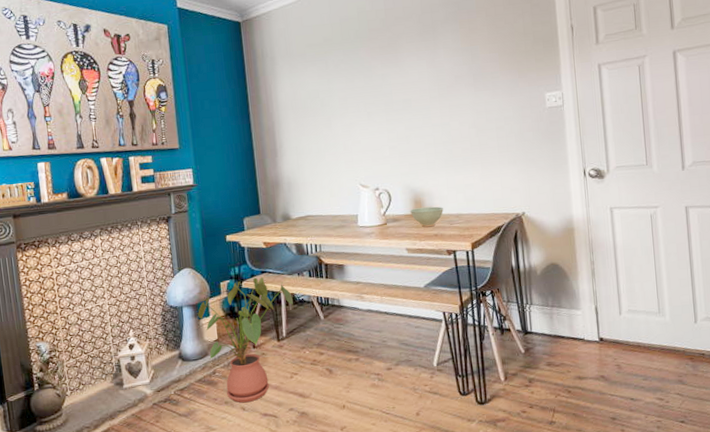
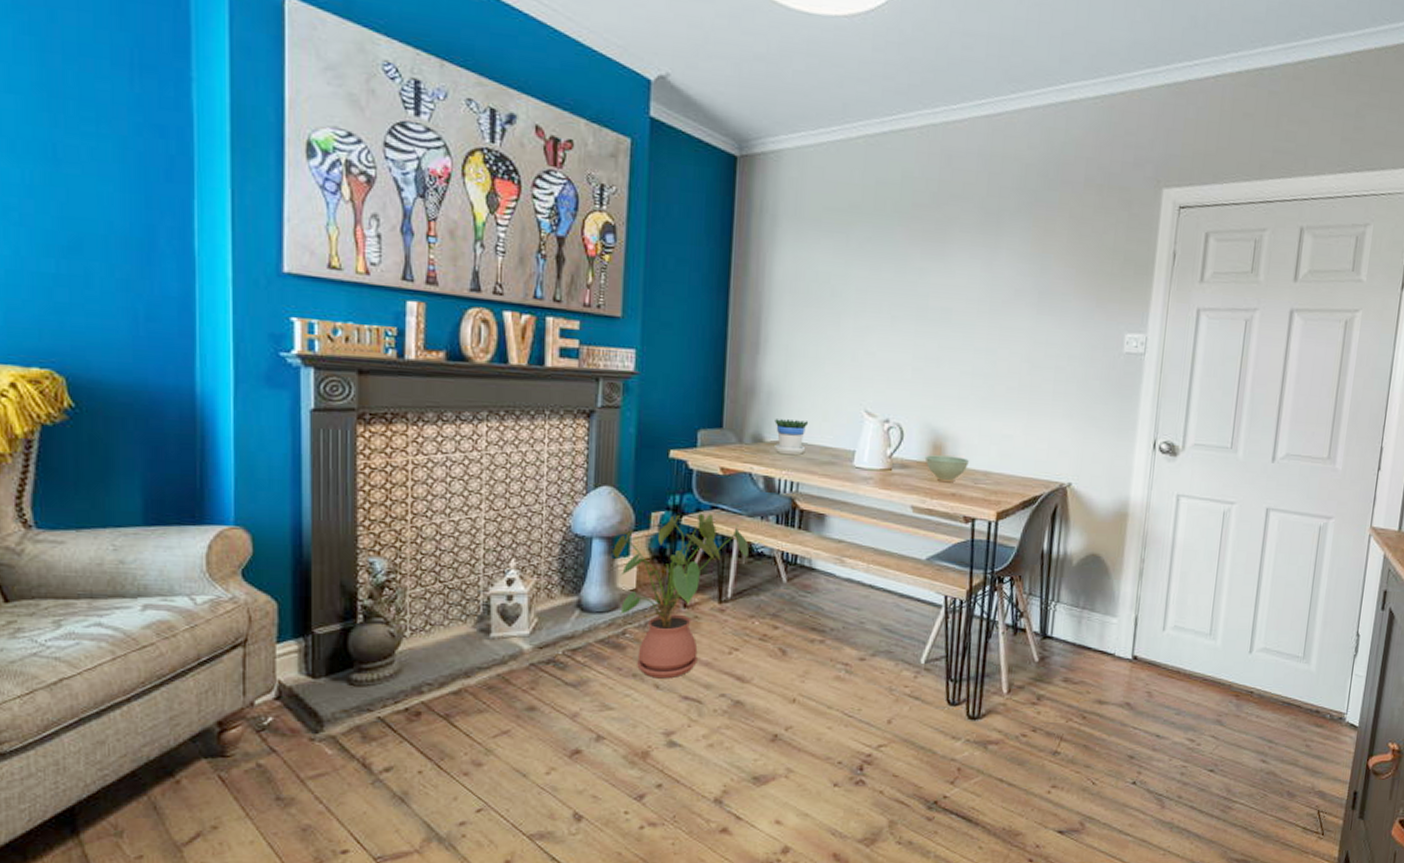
flowerpot: none [296,199,322,226] -> present [774,418,809,456]

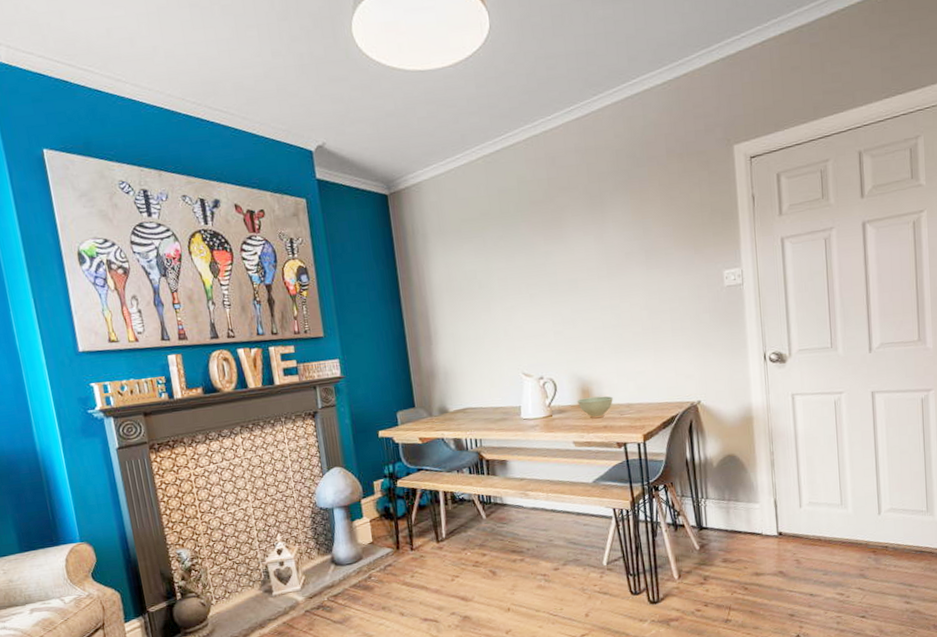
house plant: present [613,513,749,679] -> none [350,475,453,608]
flowerpot: present [774,418,809,456] -> none [454,390,482,420]

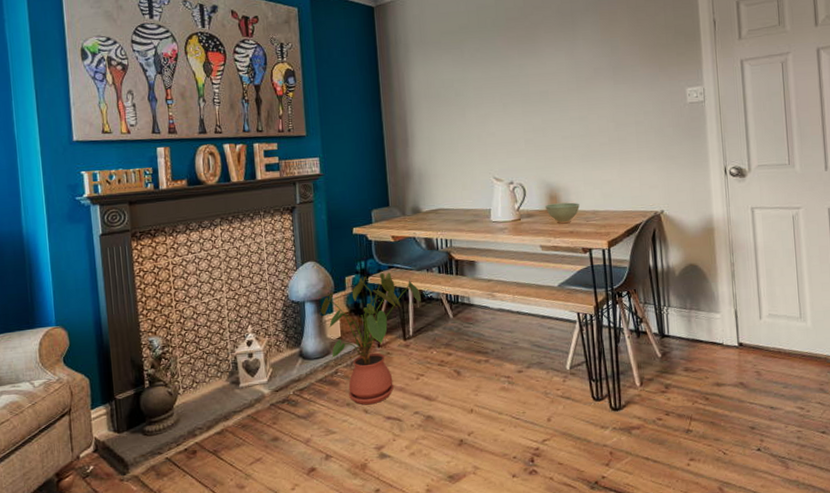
house plant: none [350,475,453,608] -> present [321,272,421,405]

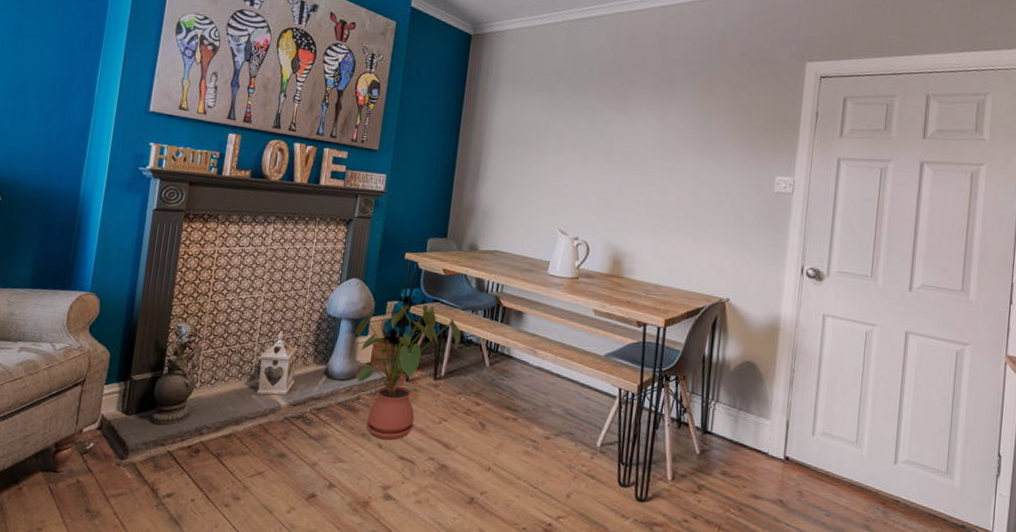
bowl: present [545,202,580,224] -> none [606,268,644,292]

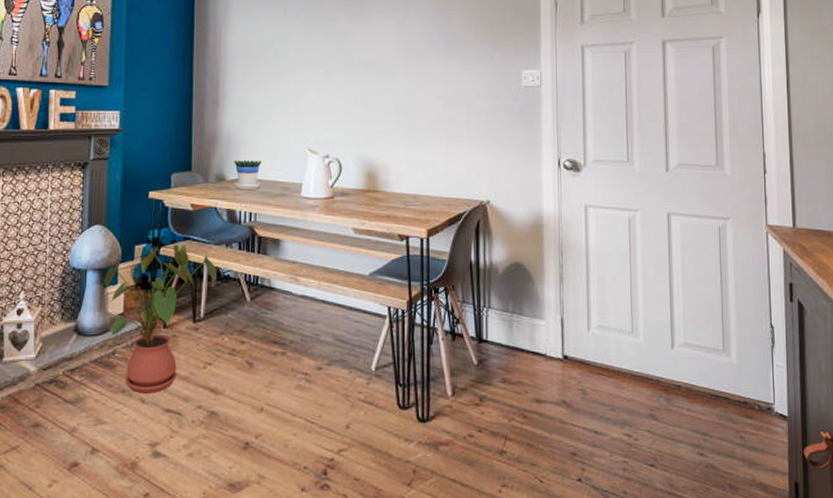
flowerpot: none [486,232,514,263] -> present [234,159,262,190]

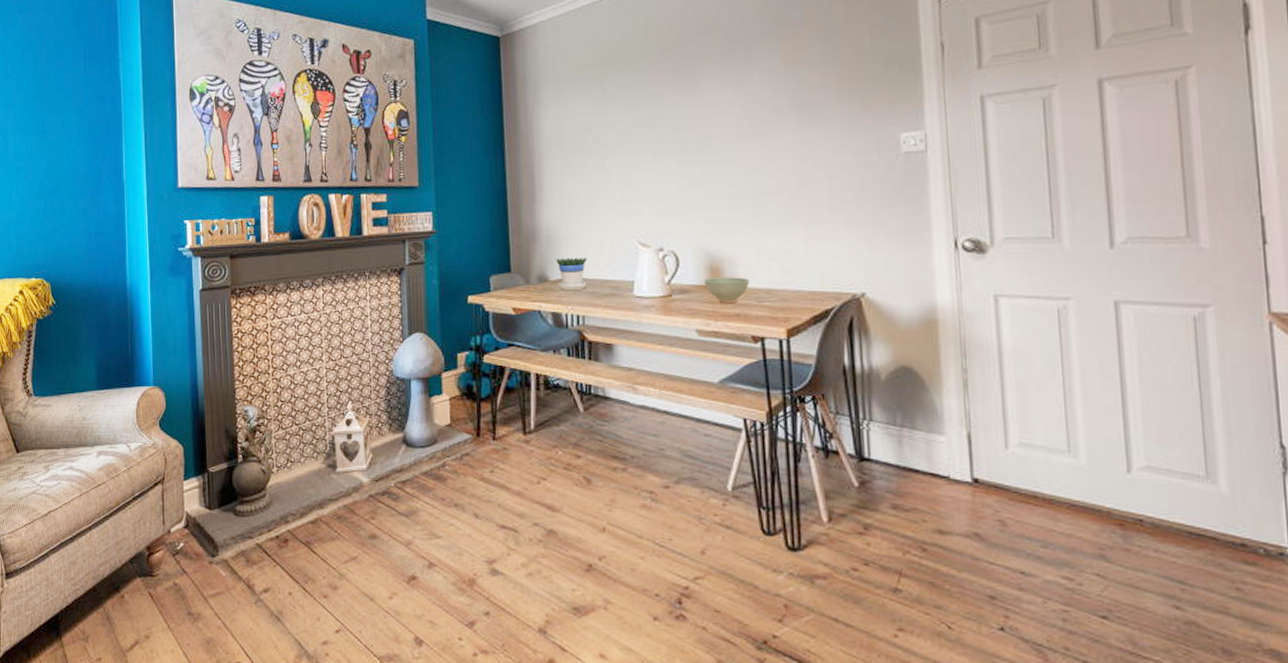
house plant: present [104,244,217,394] -> none [428,351,546,508]
bowl: none [362,183,400,206] -> present [704,277,751,304]

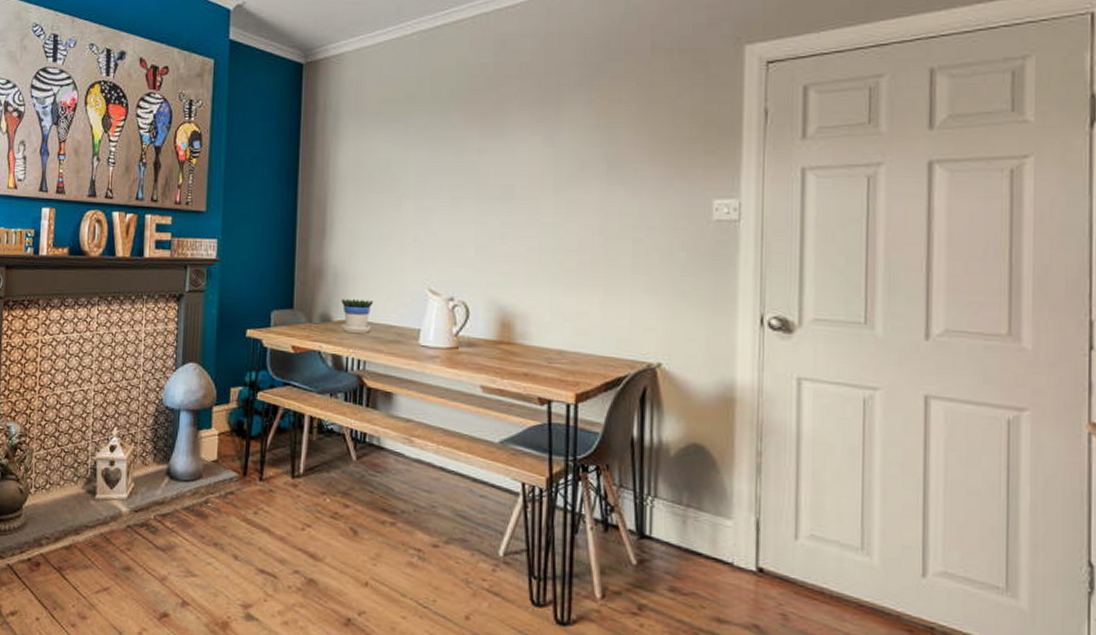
bowl: present [704,277,751,304] -> none [494,333,542,362]

